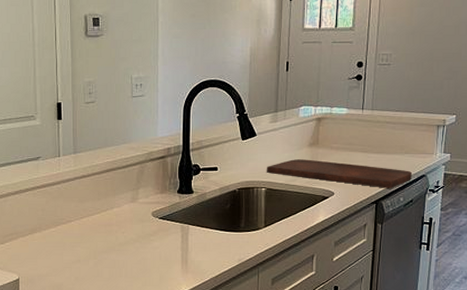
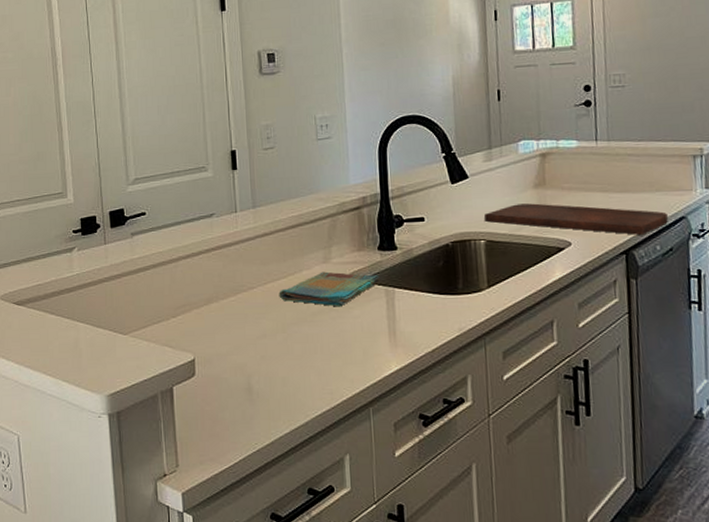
dish towel: none [92,209,177,239] -> present [279,271,380,307]

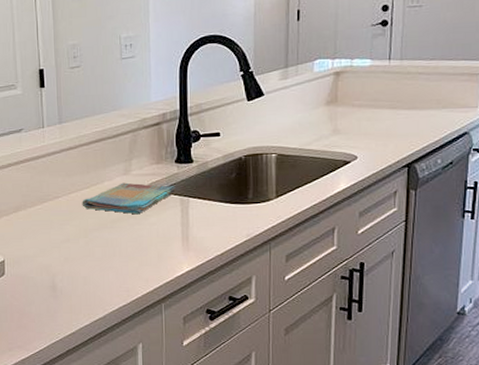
cutting board: present [484,203,668,235] -> none [277,119,451,149]

